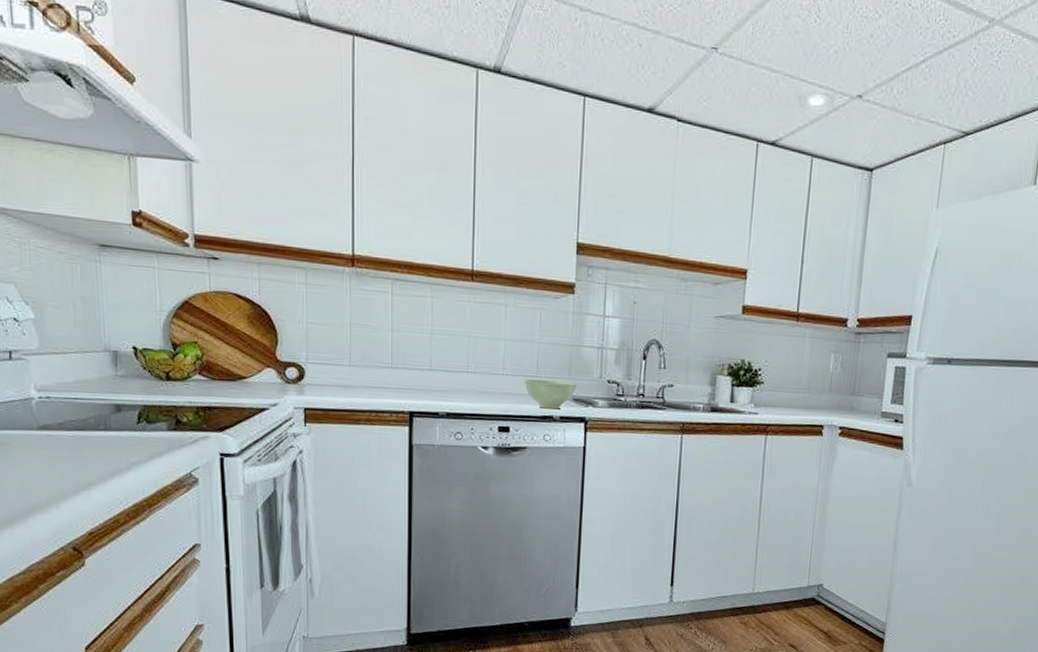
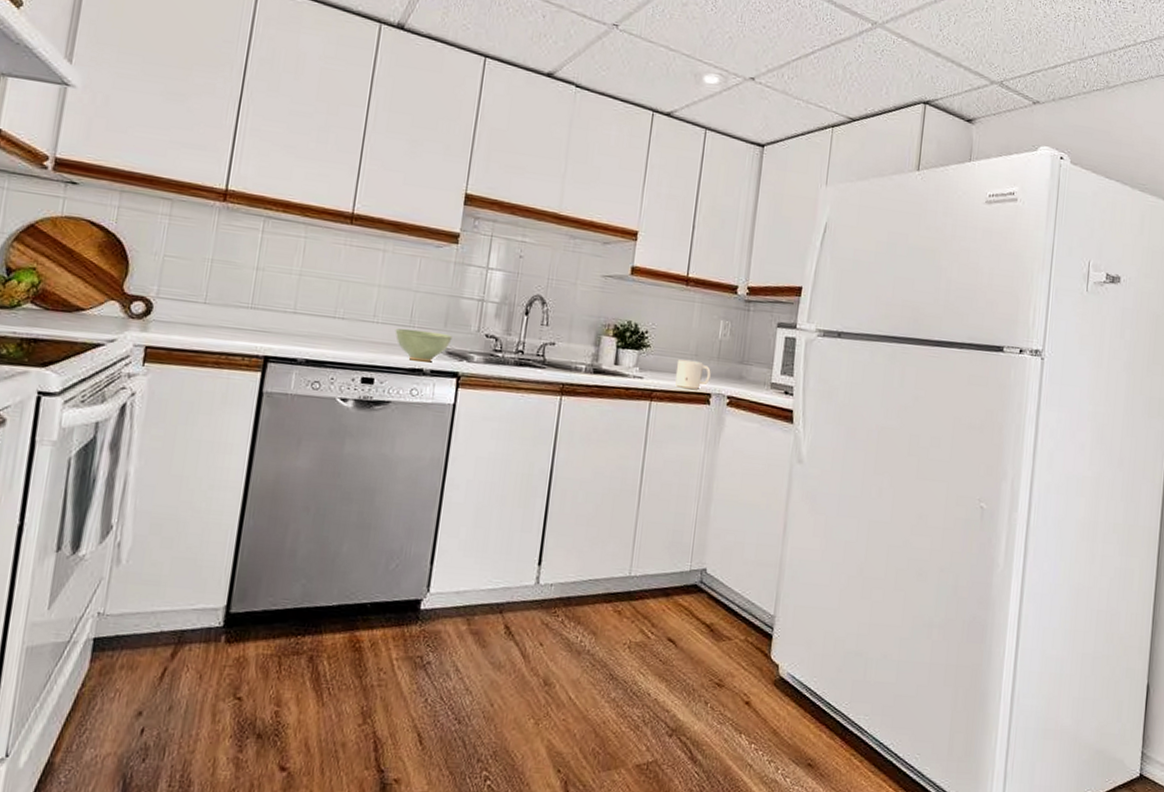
mug: none [788,394,823,422] -> present [675,360,711,389]

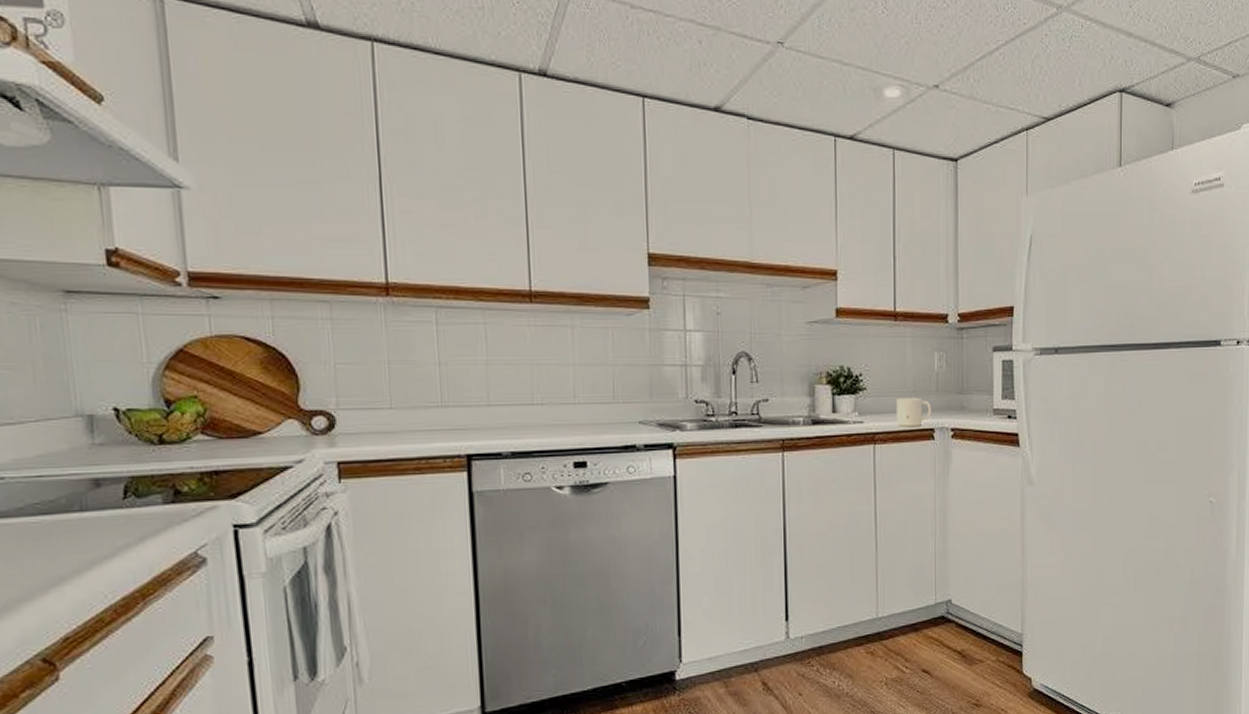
bowl: present [395,328,452,362] -> none [599,405,660,438]

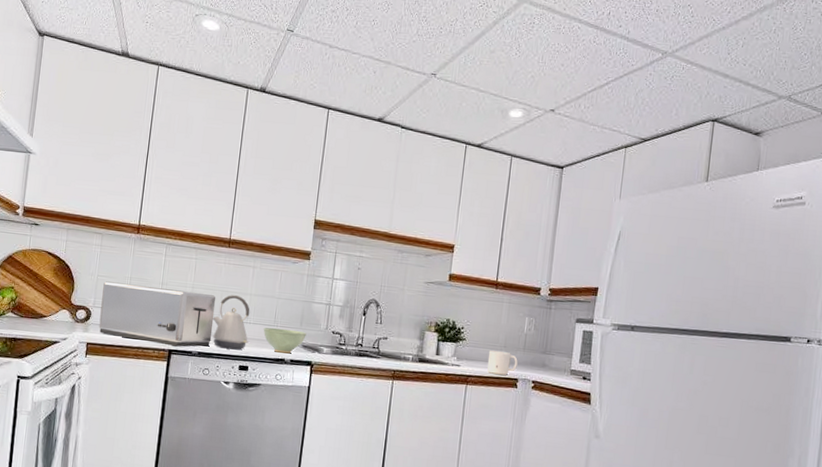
toaster: none [347,369,528,451] -> present [99,281,216,348]
kettle: none [524,368,582,443] -> present [213,295,250,350]
bowl: none [599,405,660,438] -> present [263,327,307,354]

